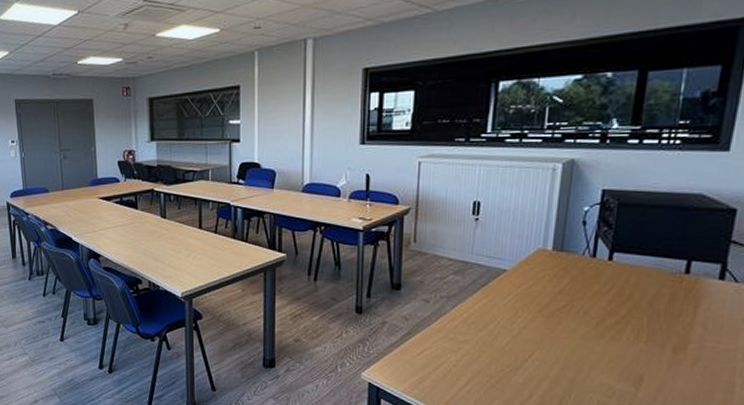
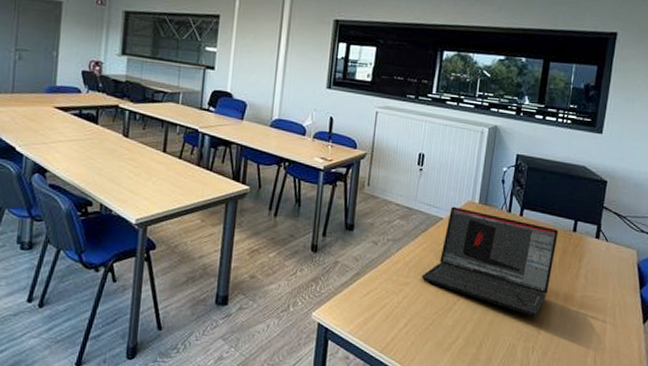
laptop: none [483,256,664,372] -> present [421,206,559,317]

